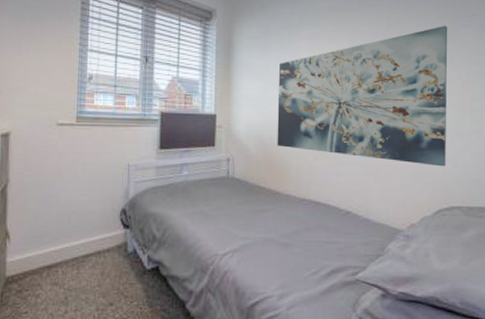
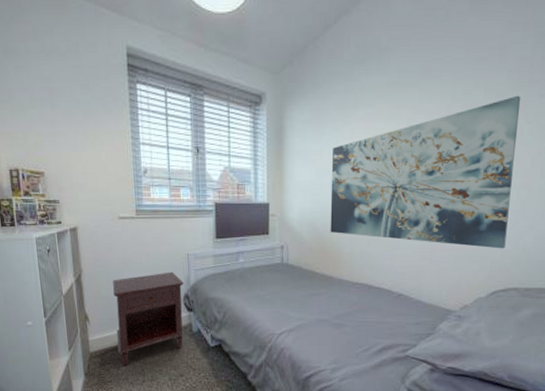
nightstand: none [40,183,122,293] -> present [113,272,185,366]

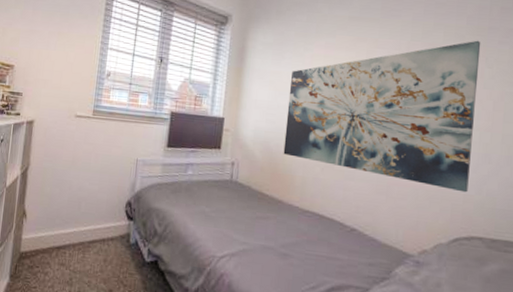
nightstand: present [113,272,185,366] -> none [49,175,129,272]

